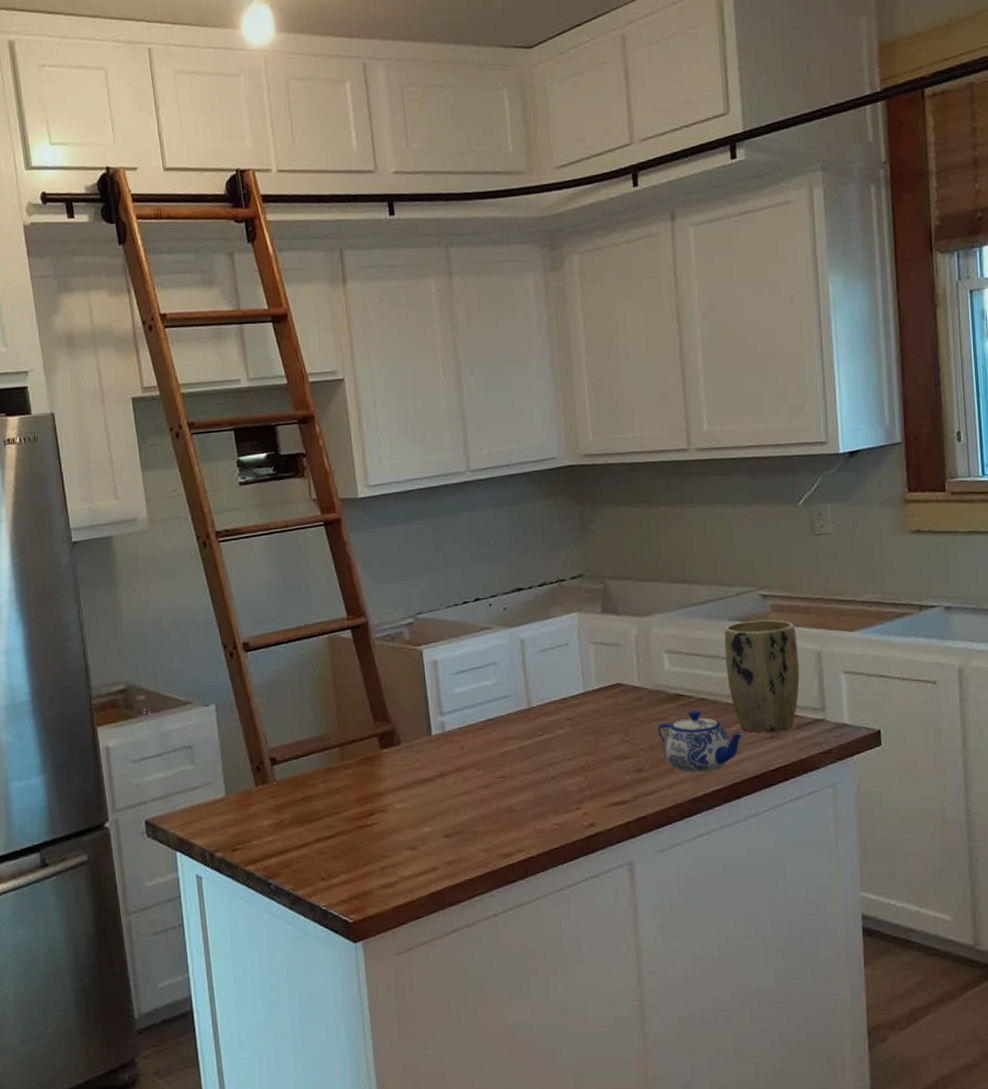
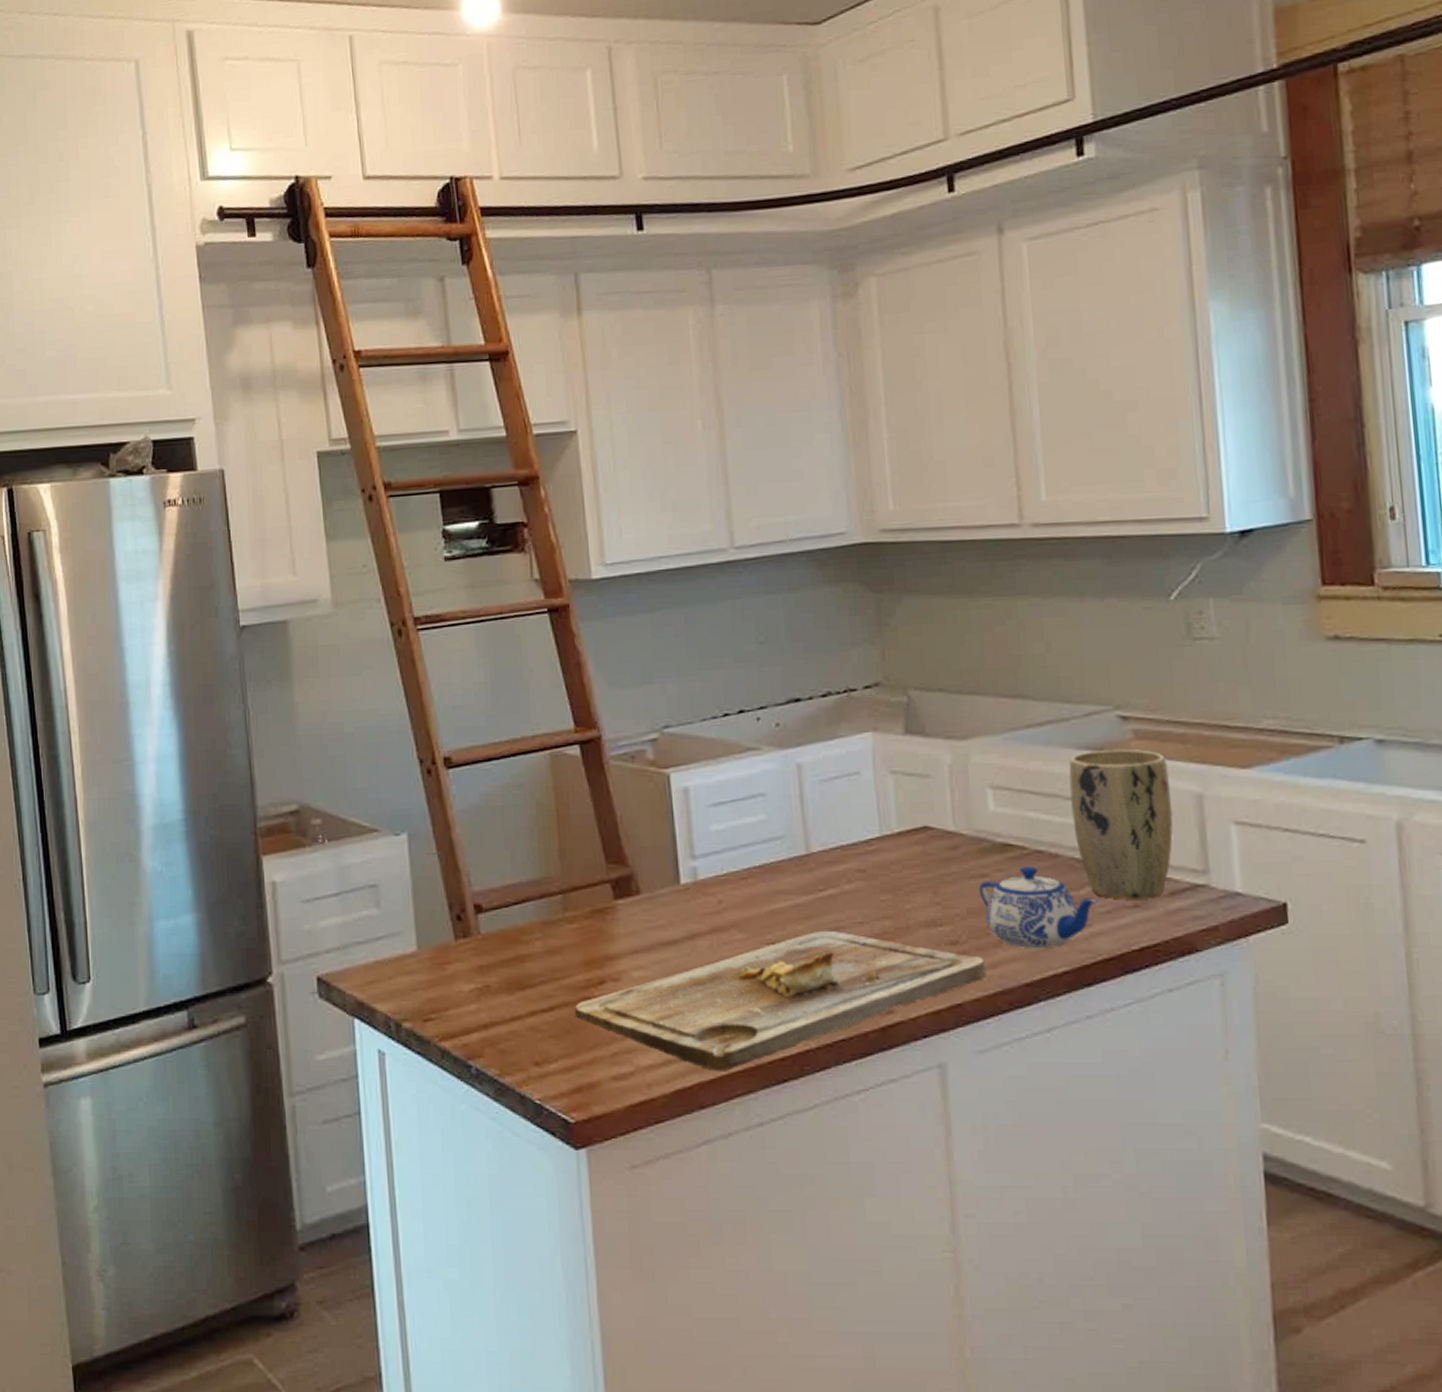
cutting board: none [352,765,664,877] -> present [575,930,987,1071]

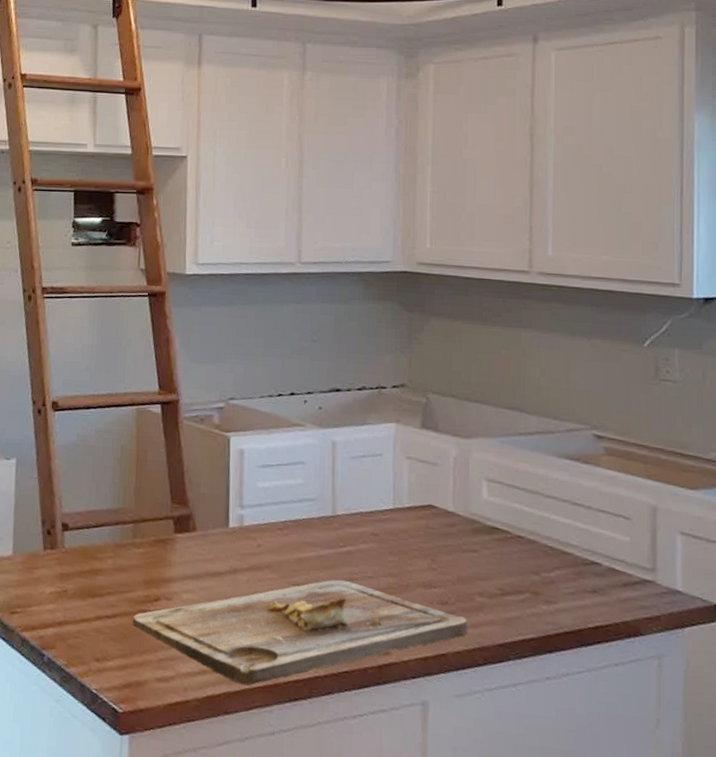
teapot: present [978,866,1098,949] -> none [468,547,564,617]
plant pot: present [1069,749,1173,900] -> none [549,460,631,587]

